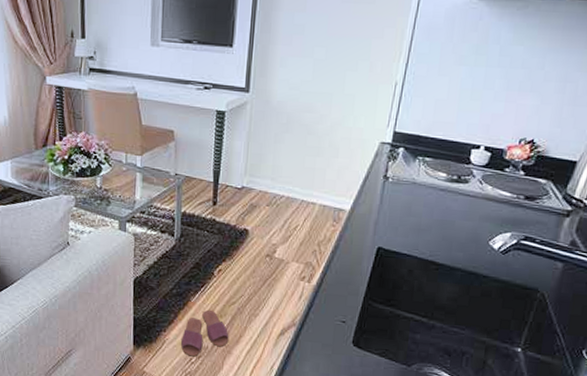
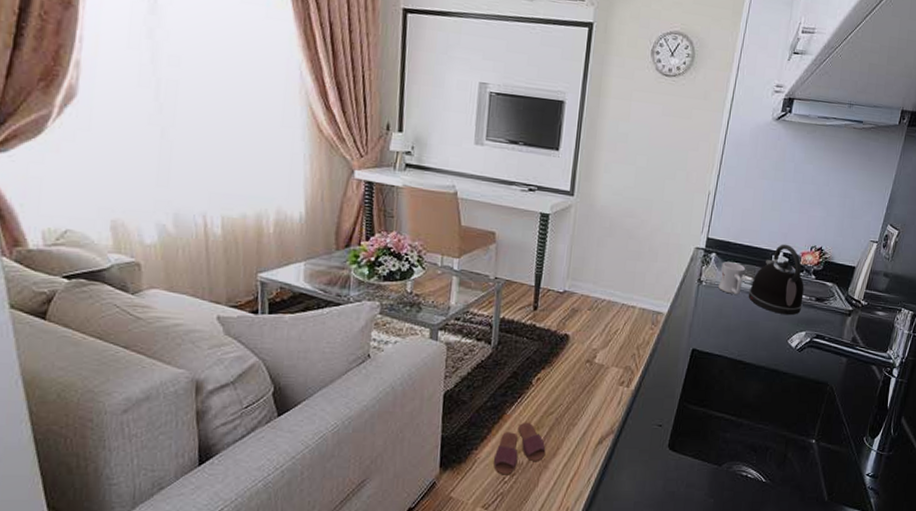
mug: none [407,157,439,193] -> present [719,261,746,296]
kettle: none [442,136,511,214] -> present [748,244,804,315]

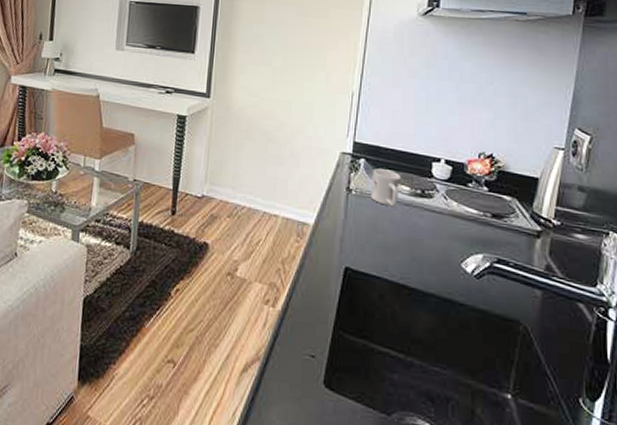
slippers: present [494,422,546,475] -> none [132,337,186,398]
kettle: present [748,244,804,315] -> none [407,149,475,233]

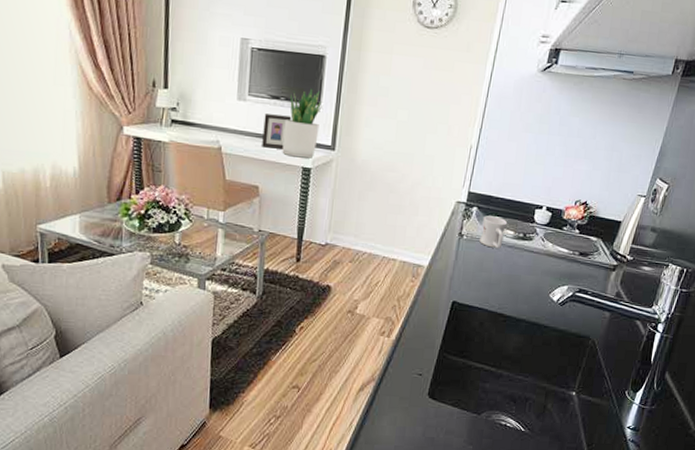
picture frame: none [138,62,167,97] -> present [262,114,292,149]
planter: none [157,37,197,106] -> present [282,88,322,159]

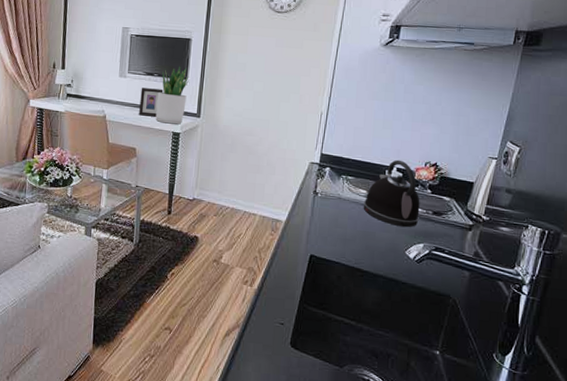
mug: present [480,215,508,250] -> none [334,175,360,207]
kettle: none [509,198,568,269] -> present [363,159,420,227]

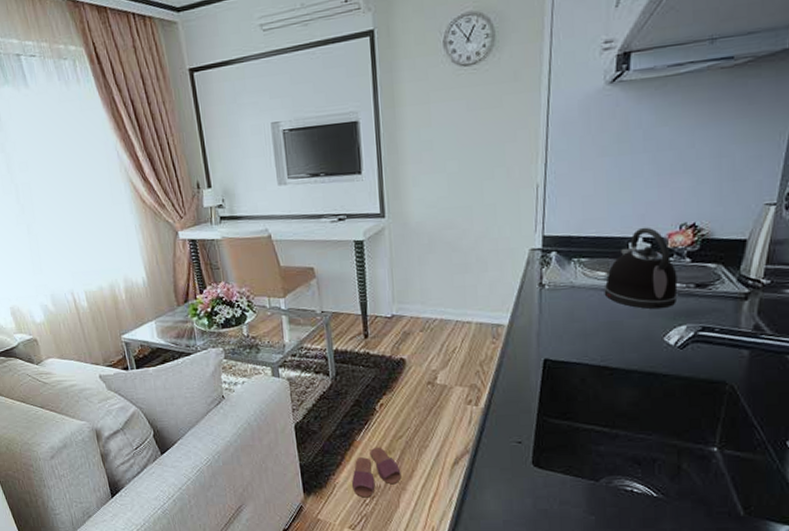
slippers: none [136,310,180,356] -> present [352,447,402,498]
picture frame: present [139,88,163,117] -> none [307,191,335,228]
planter: present [155,66,189,125] -> none [328,158,365,232]

